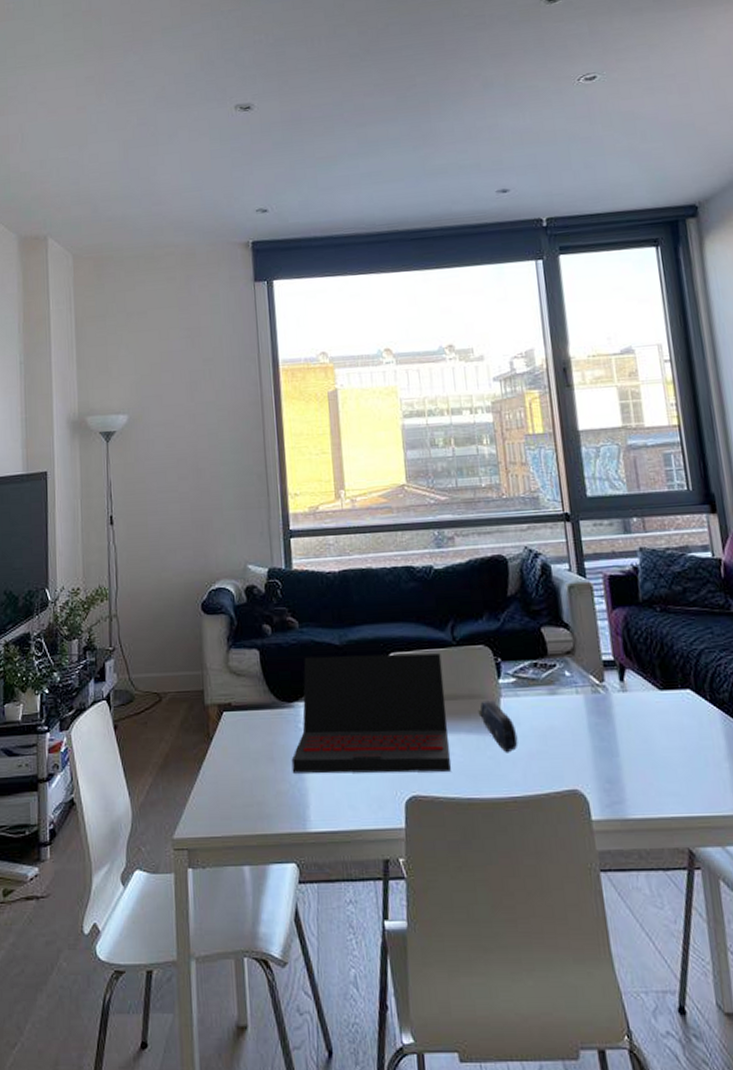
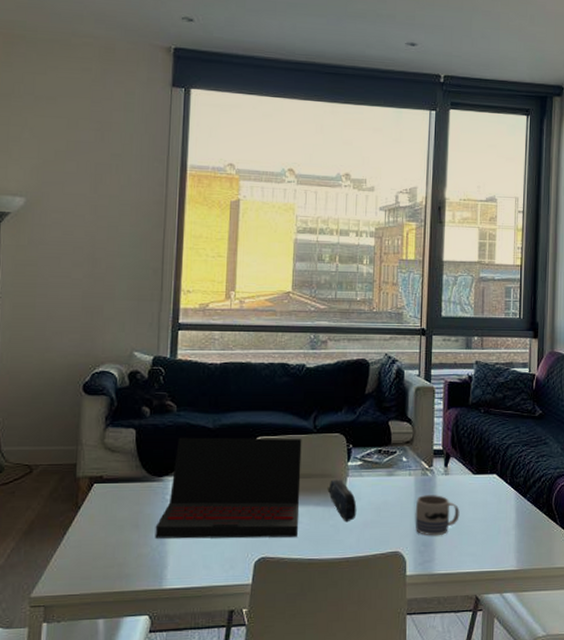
mug: none [590,717,650,770] -> present [415,495,460,536]

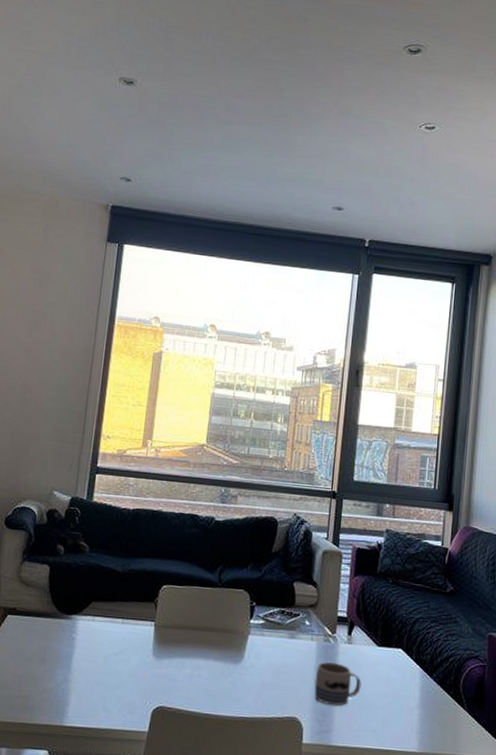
laptop: present [155,437,302,539] -> none [59,578,207,690]
pencil case: present [327,479,357,523] -> none [228,635,257,681]

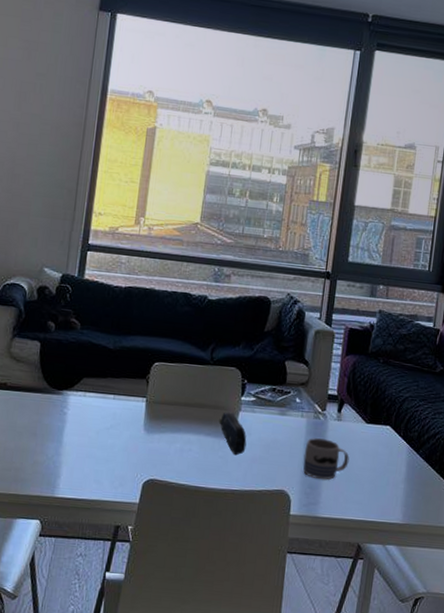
pencil case: none [228,635,257,681] -> present [219,412,247,456]

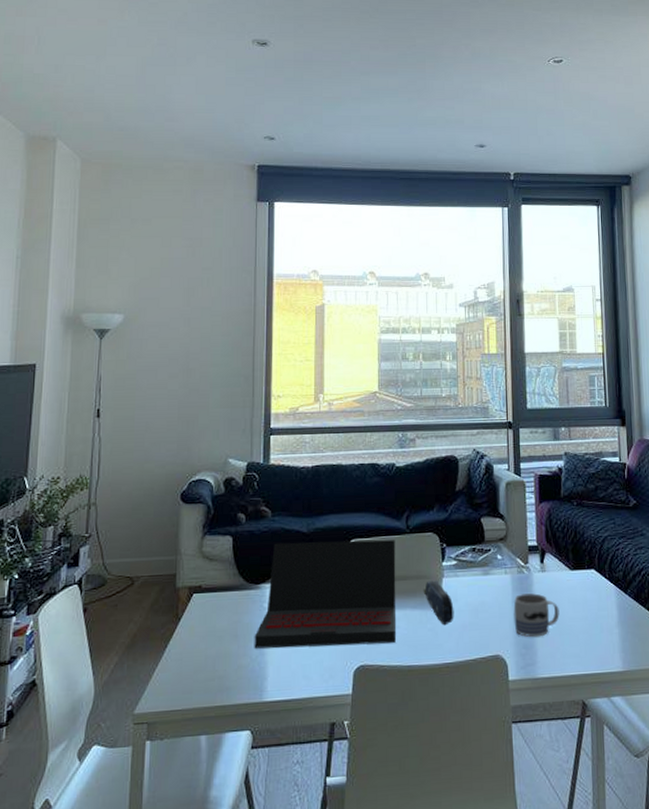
laptop: none [51,354,198,464] -> present [254,540,396,649]

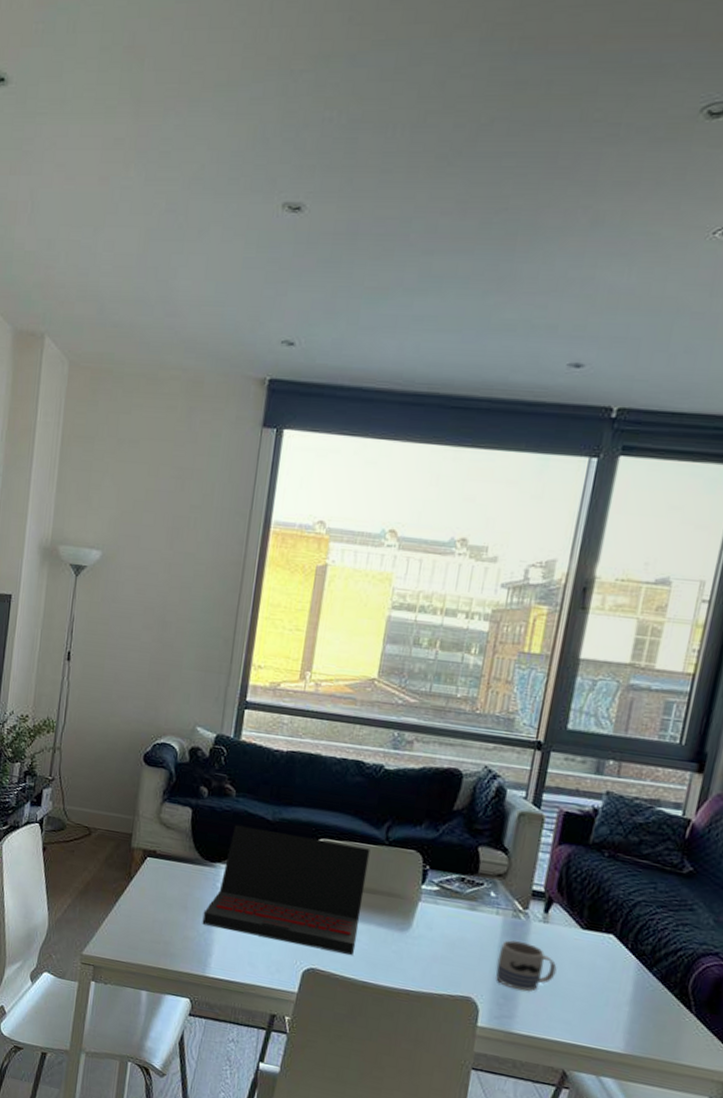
pencil case: present [423,580,454,626] -> none [393,901,427,952]

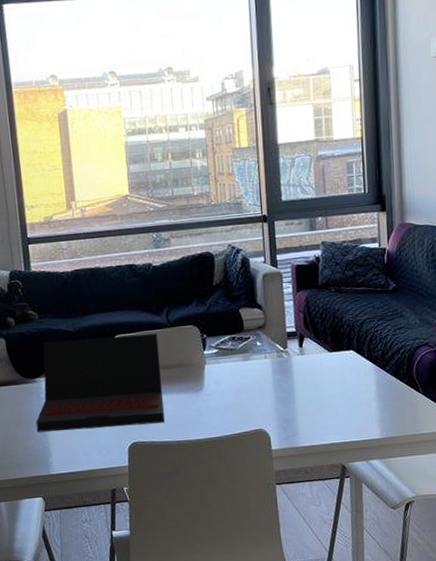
mug: present [495,940,557,992] -> none [274,374,319,413]

